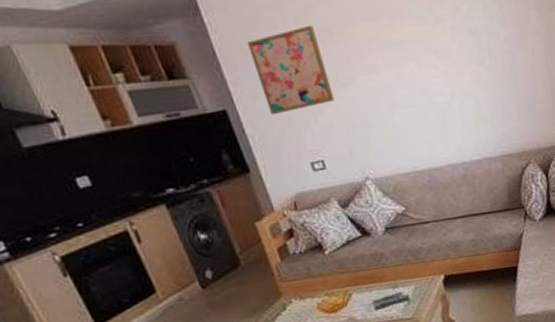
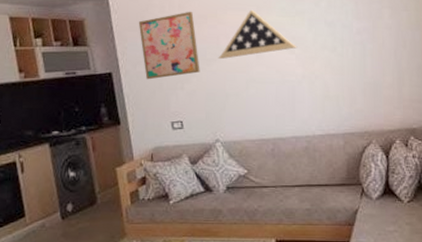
display case: none [353,19,442,82] -> present [218,9,298,59]

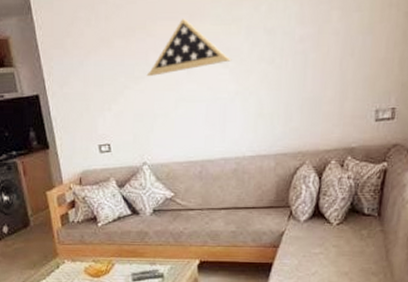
wall art: present [138,11,200,80] -> none [63,23,128,101]

